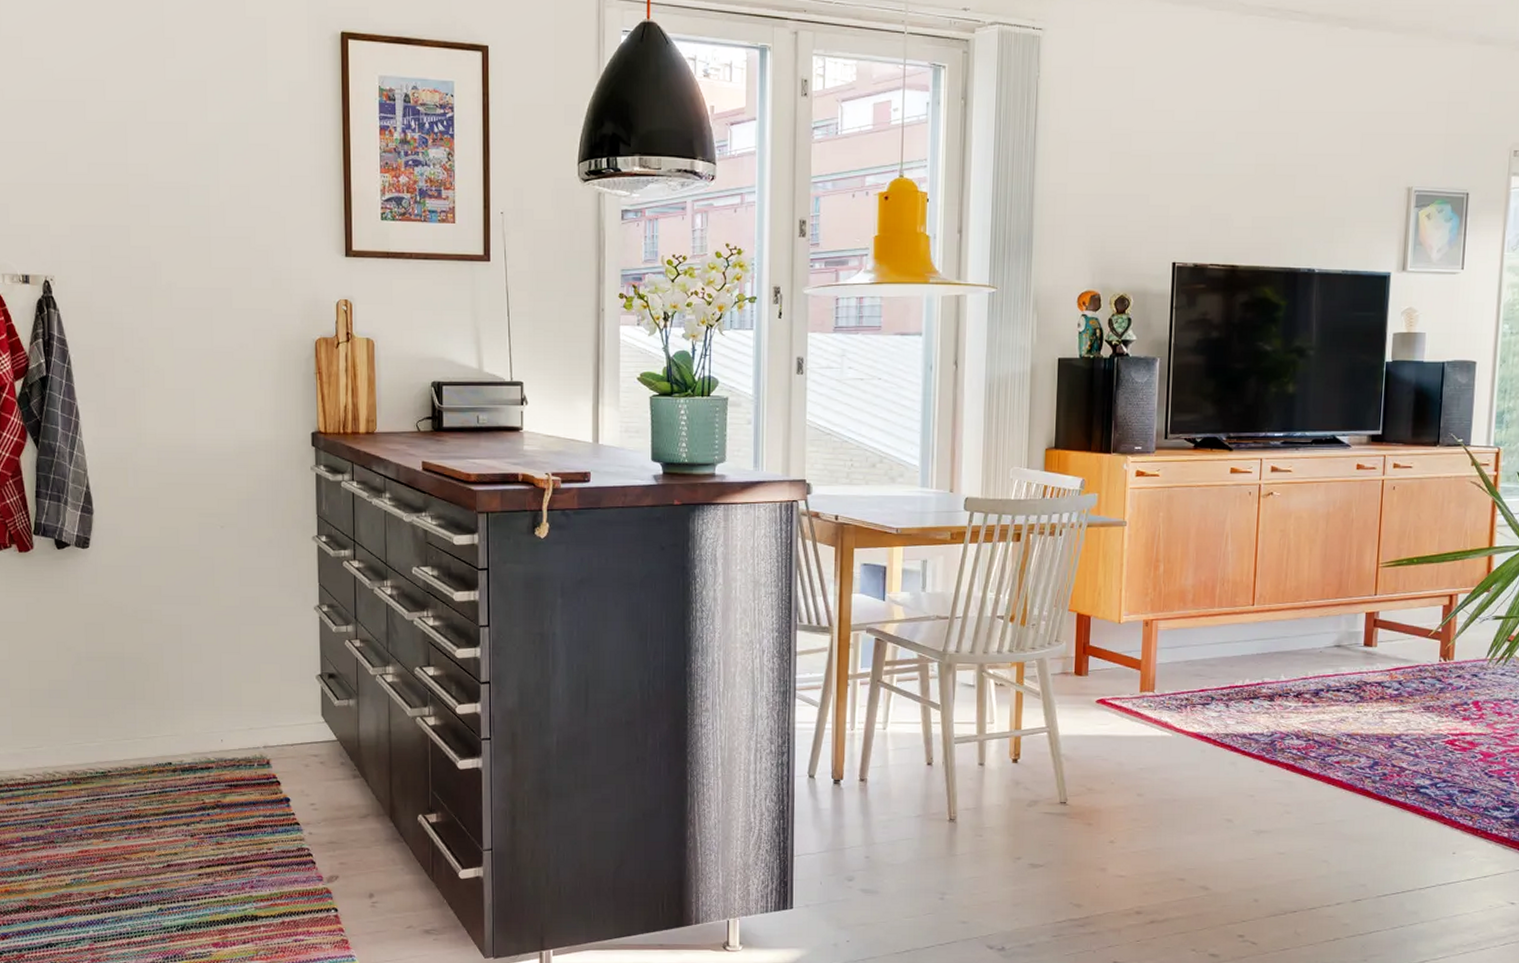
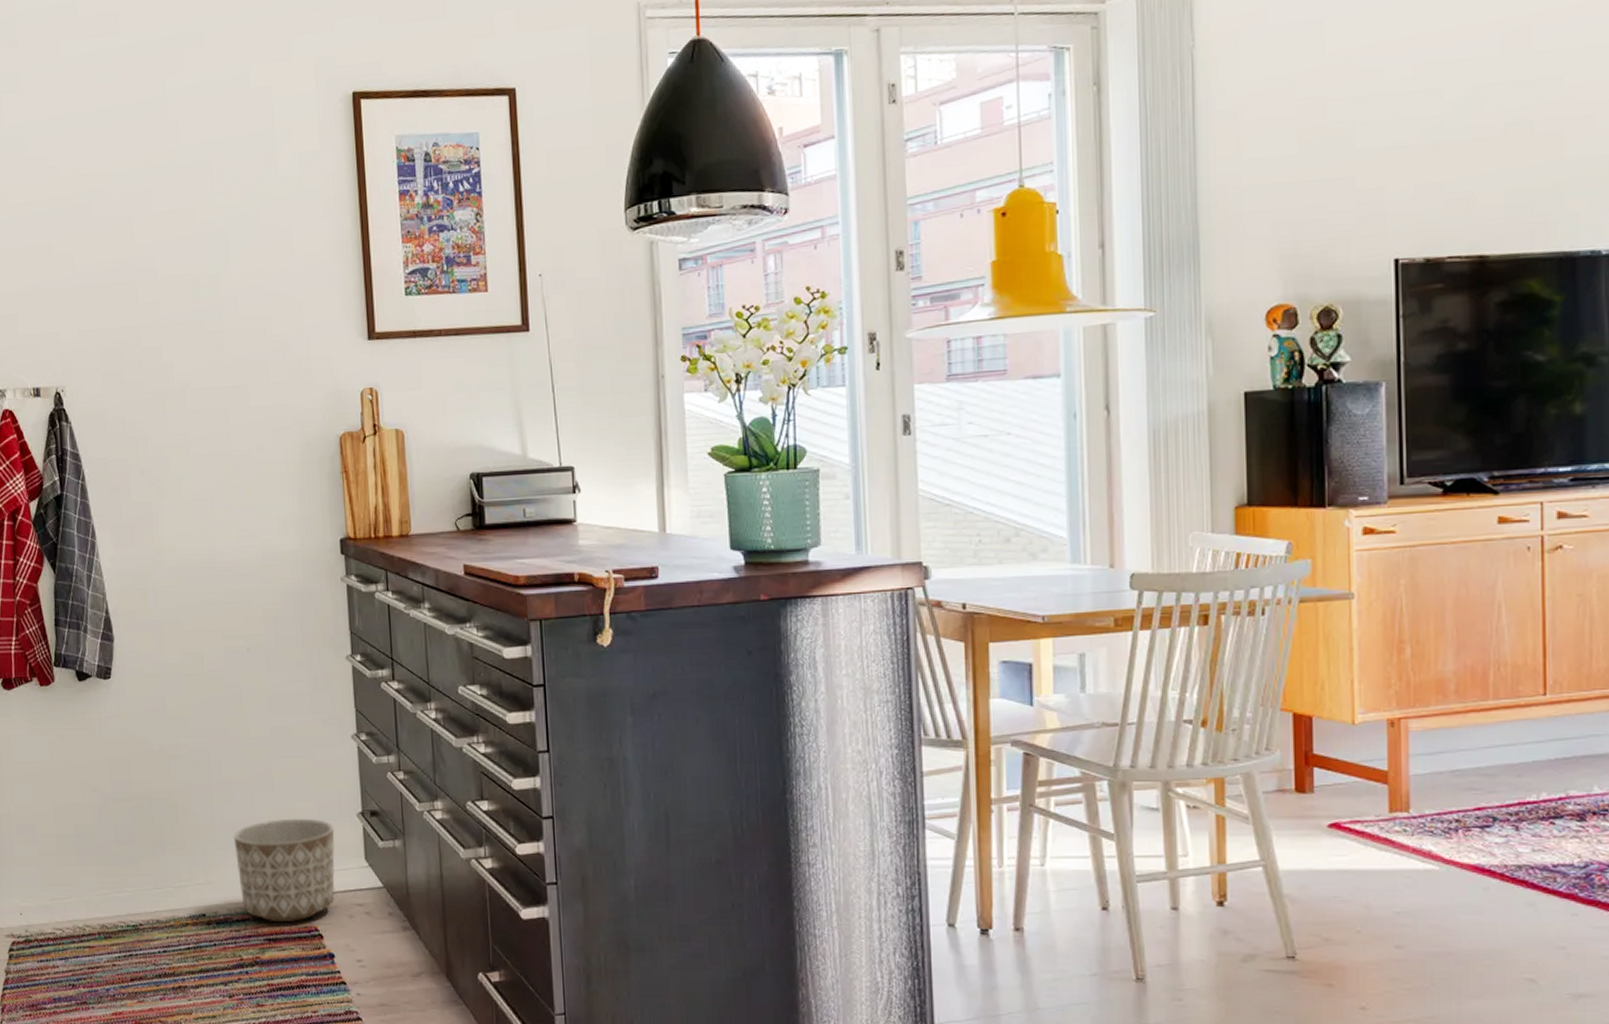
planter: none [201,678,295,771] -> present [233,818,335,923]

